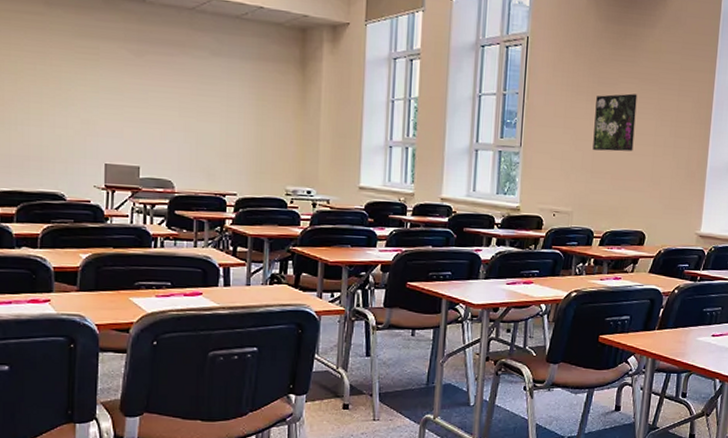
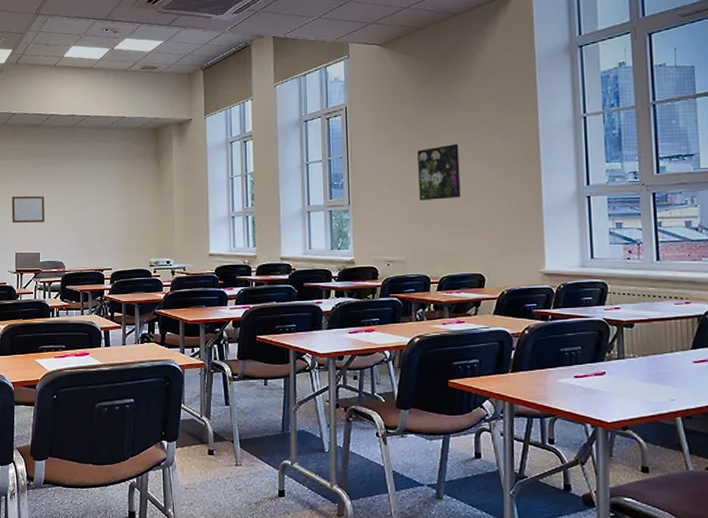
writing board: none [101,90,148,128] -> present [12,195,45,223]

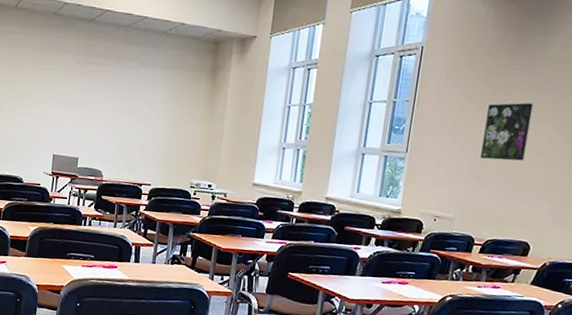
writing board: present [12,195,45,223] -> none [52,94,89,126]

